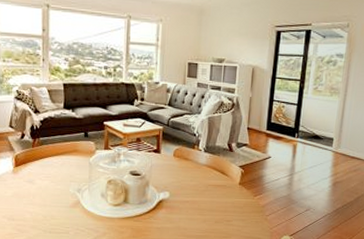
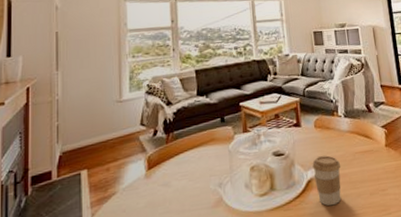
coffee cup: none [165,182,192,225] -> present [312,155,342,206]

